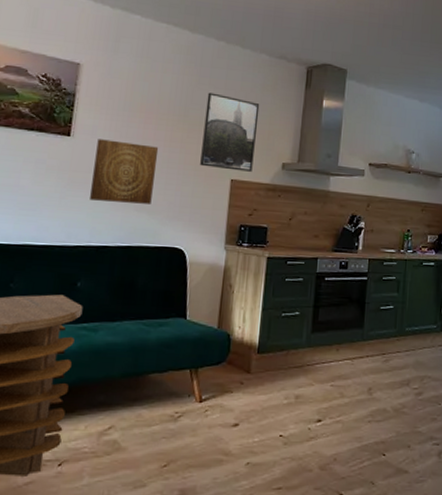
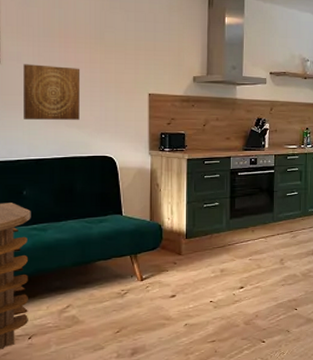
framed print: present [200,92,260,172] -> none [119,15,168,86]

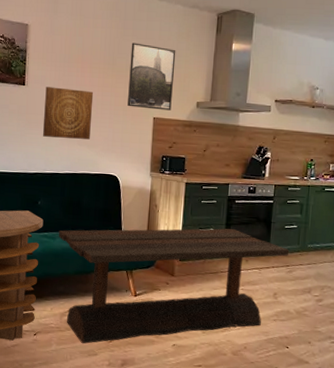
coffee table: none [50,200,292,339] -> present [58,228,290,344]
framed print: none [119,15,168,86] -> present [128,42,176,110]

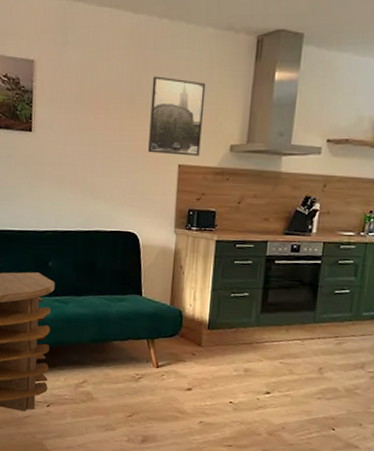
wall art: present [43,87,94,139] -> none [53,132,109,192]
coffee table: present [58,228,290,344] -> none [71,293,340,417]

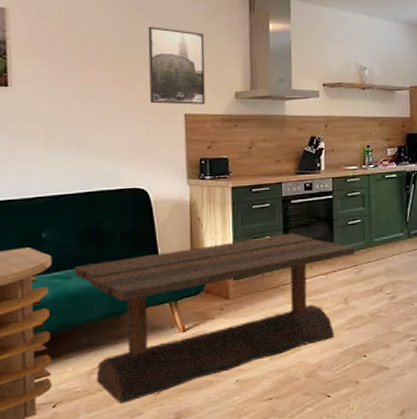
coffee table: none [71,293,340,417] -> present [74,233,356,404]

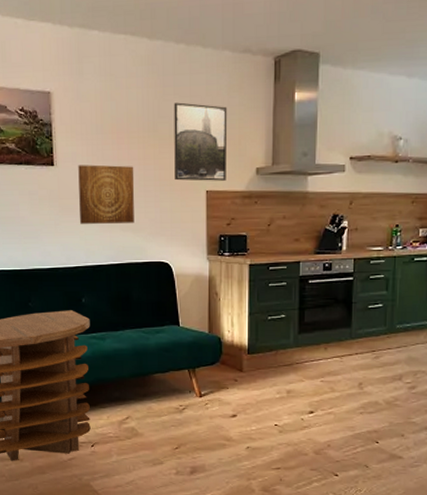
wall art: none [38,86,106,150] -> present [78,164,135,224]
coffee table: present [74,233,356,404] -> none [108,313,375,452]

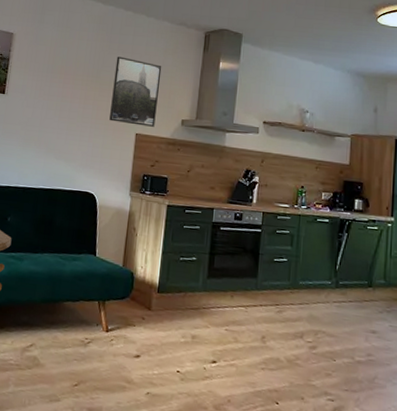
wall art: present [78,164,135,224] -> none [19,96,75,153]

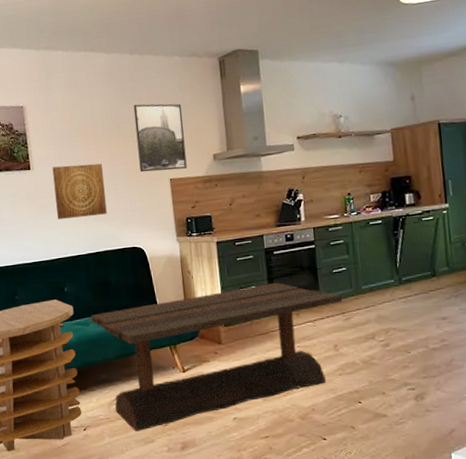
wall art: none [19,96,75,153] -> present [52,163,107,219]
coffee table: none [26,251,279,387] -> present [90,282,343,431]

